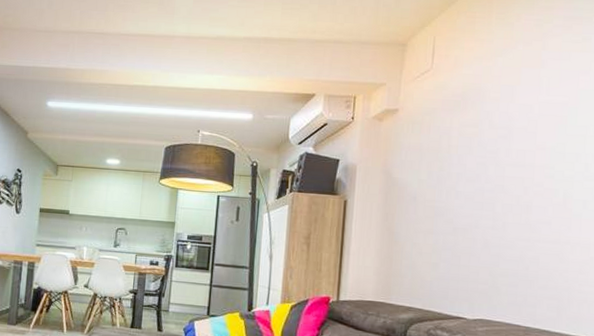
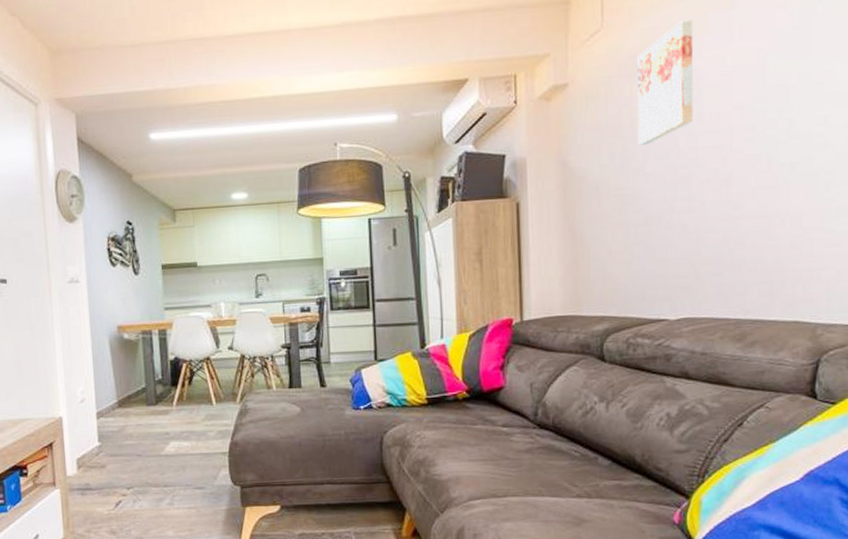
wall art: none [453,72,509,168] -> present [637,20,694,145]

